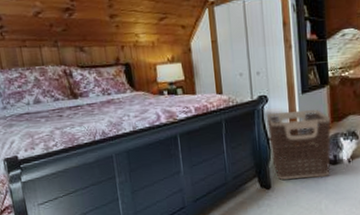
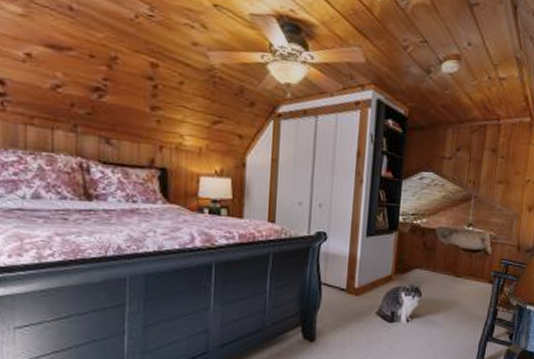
clothes hamper: present [266,110,331,180] -> none [321,253,395,335]

